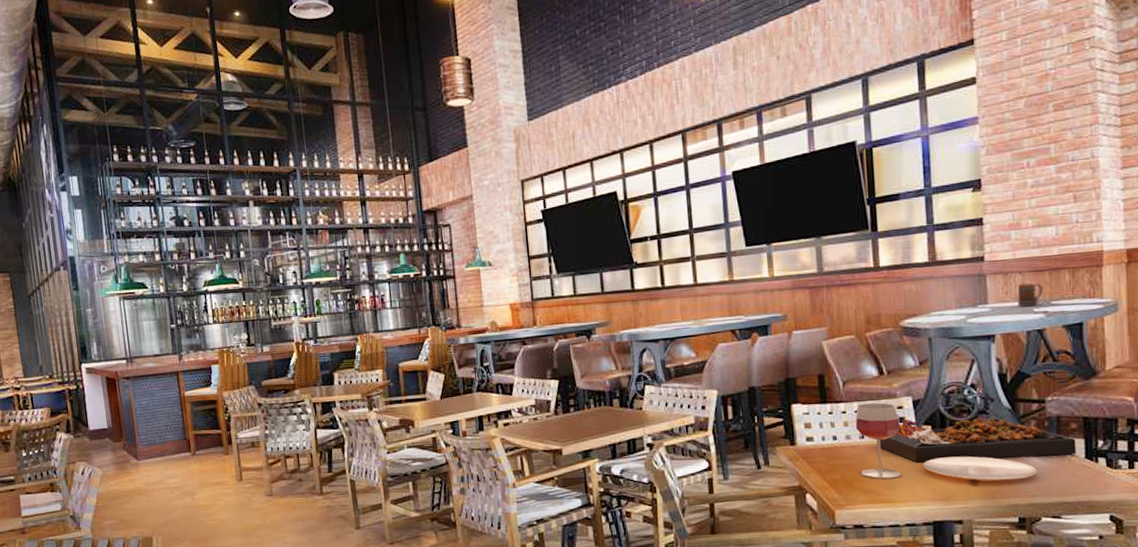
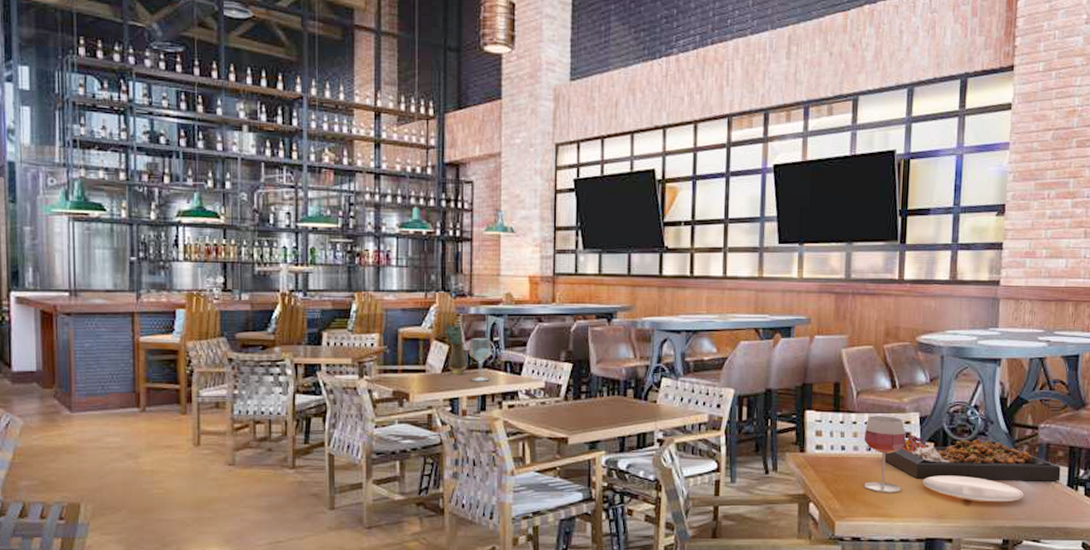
vase: none [438,353,463,401] -> present [444,321,467,375]
wine glass: none [462,363,484,405] -> present [468,337,493,382]
beer mug: present [1017,283,1043,307] -> none [1025,312,1048,334]

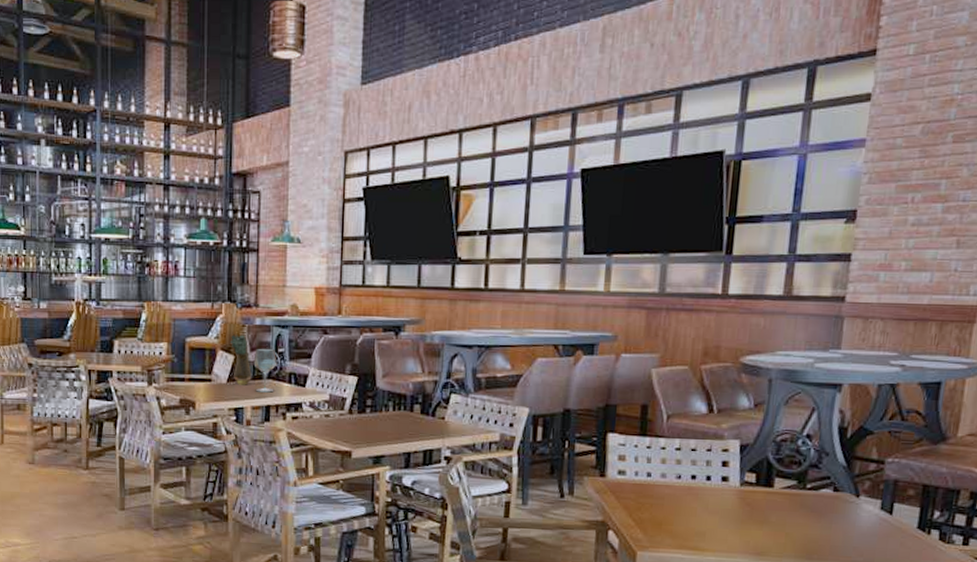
wineglass: present [864,416,906,493] -> none [671,441,723,526]
food platter: present [884,429,1061,481] -> none [696,457,911,523]
plate: present [923,475,1024,503] -> none [740,509,863,543]

